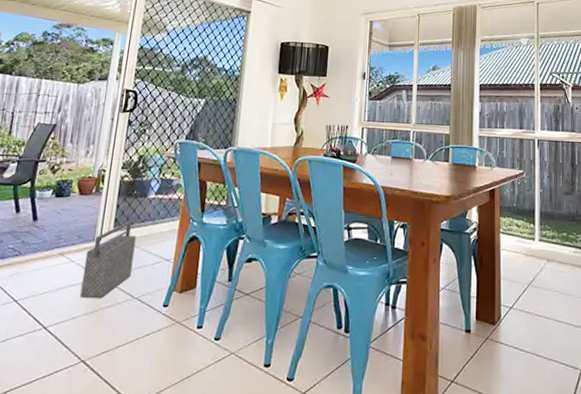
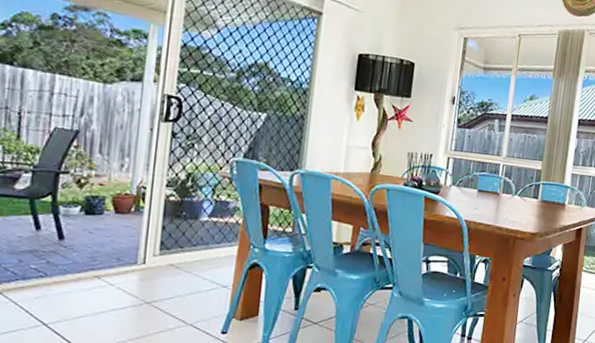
handbag: present [80,221,136,298] -> none [123,244,187,323]

